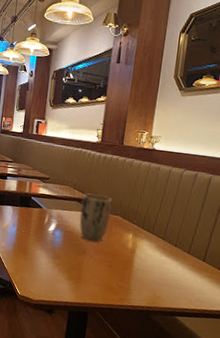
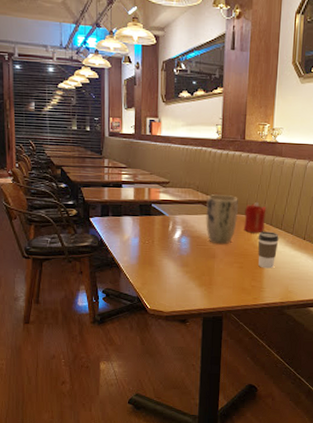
candle: none [115,204,140,236] -> present [244,201,267,234]
coffee cup: none [127,233,150,271] -> present [258,231,279,269]

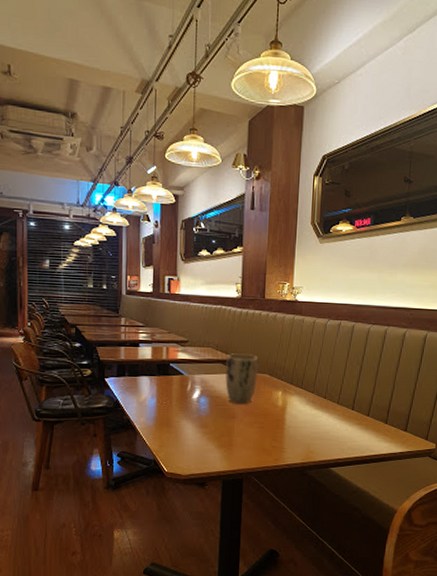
candle: present [244,201,267,234] -> none [264,360,287,393]
coffee cup: present [258,231,279,269] -> none [278,390,300,428]

